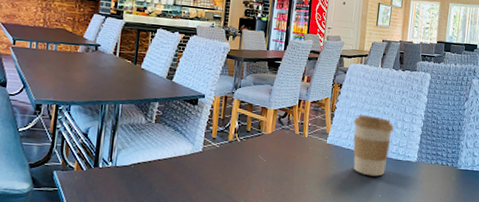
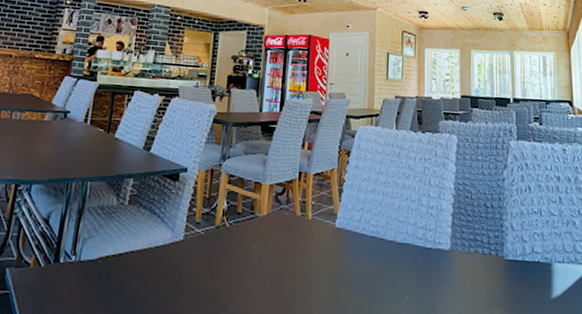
coffee cup: present [353,115,394,177] -> none [367,189,418,271]

